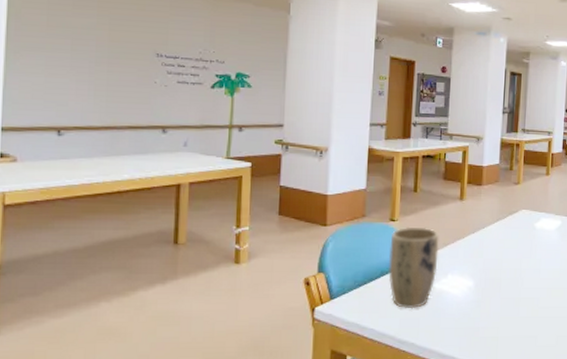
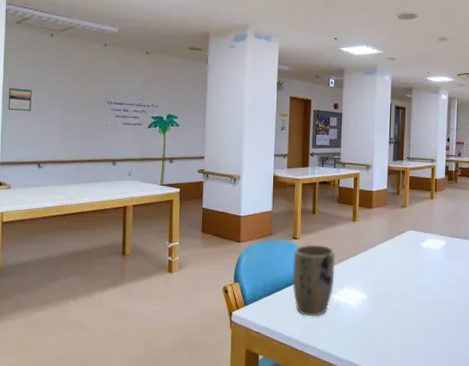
calendar: none [13,31,49,62] -> present [8,88,32,111]

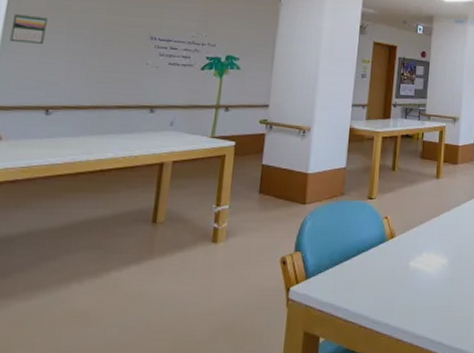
plant pot: present [292,244,335,317] -> none [365,204,415,288]

